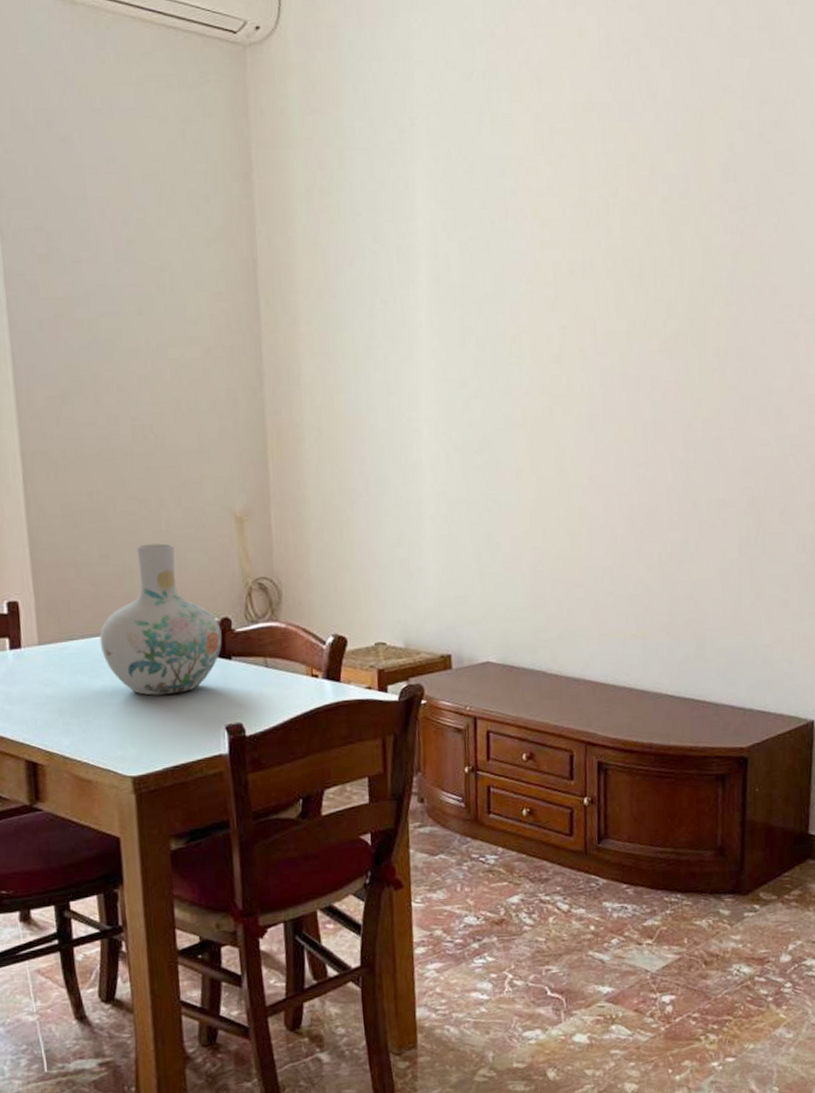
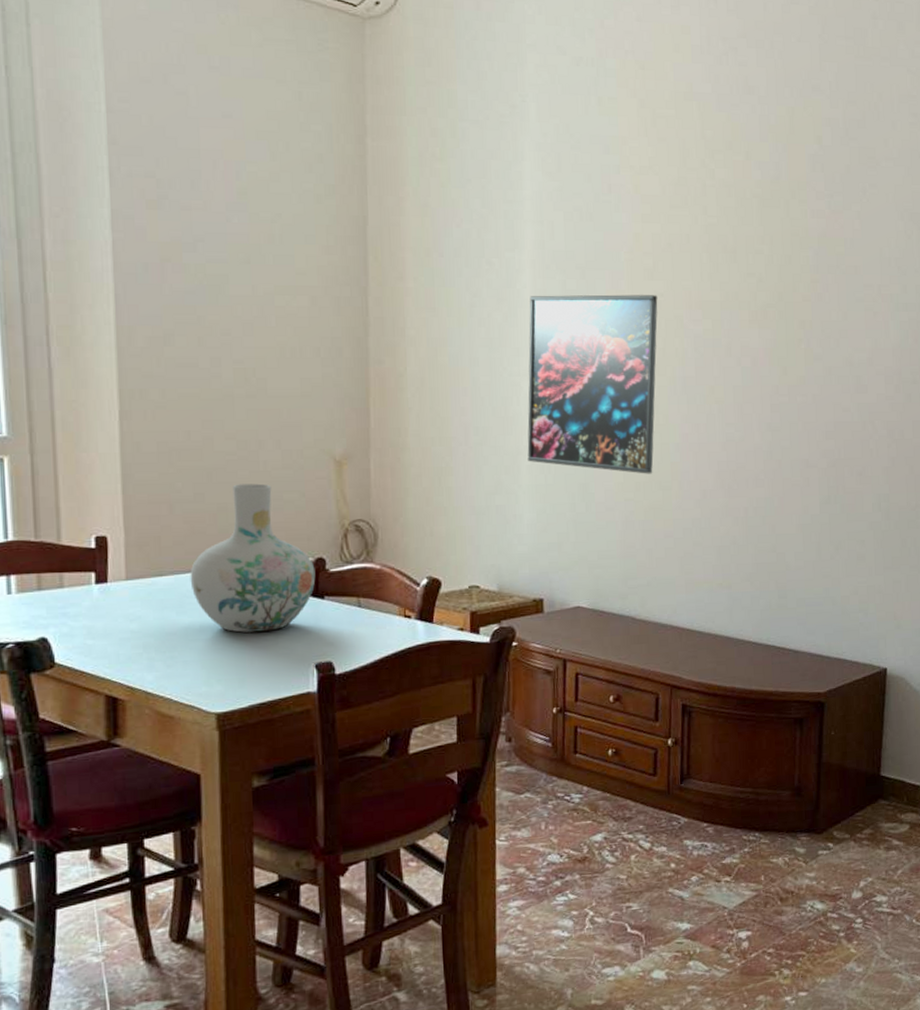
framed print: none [426,328,561,521] -> present [527,294,658,474]

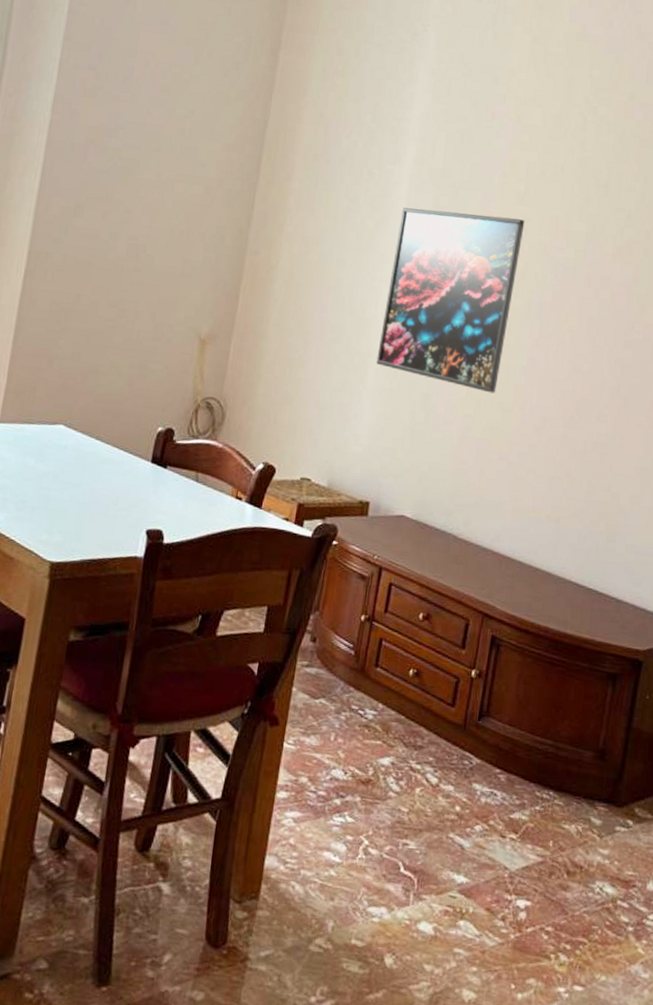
vase: present [190,483,316,633] -> none [53,348,164,492]

